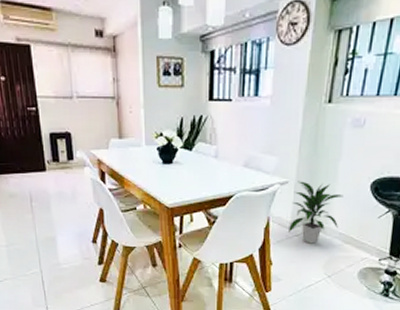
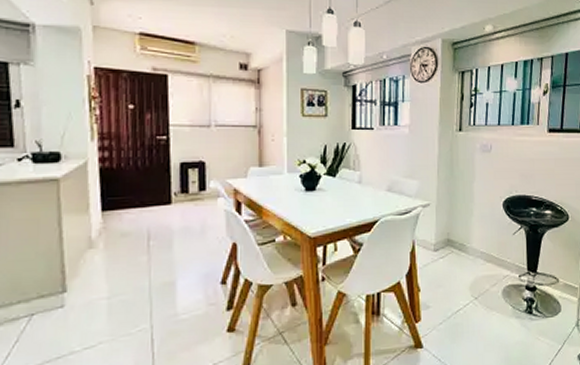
indoor plant: present [289,181,344,244] -> none [434,203,481,266]

